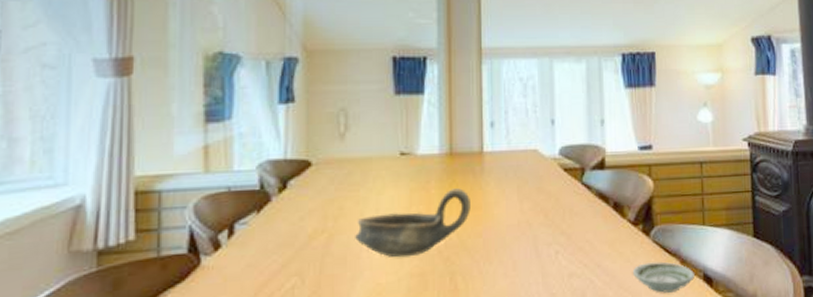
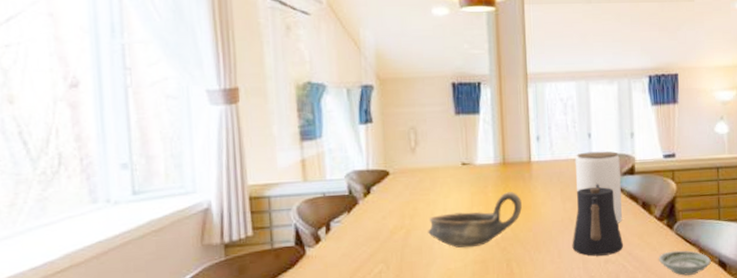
kettle: none [530,180,591,269] -> present [572,184,623,256]
jar: none [535,140,590,228] -> present [575,151,622,223]

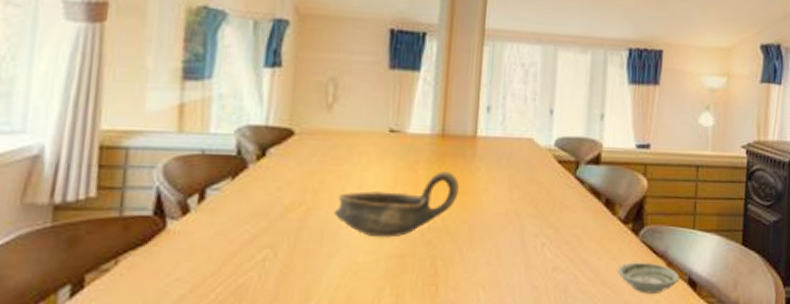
kettle: present [572,184,623,256] -> none [515,172,577,261]
jar: present [575,151,622,223] -> none [529,131,585,222]

